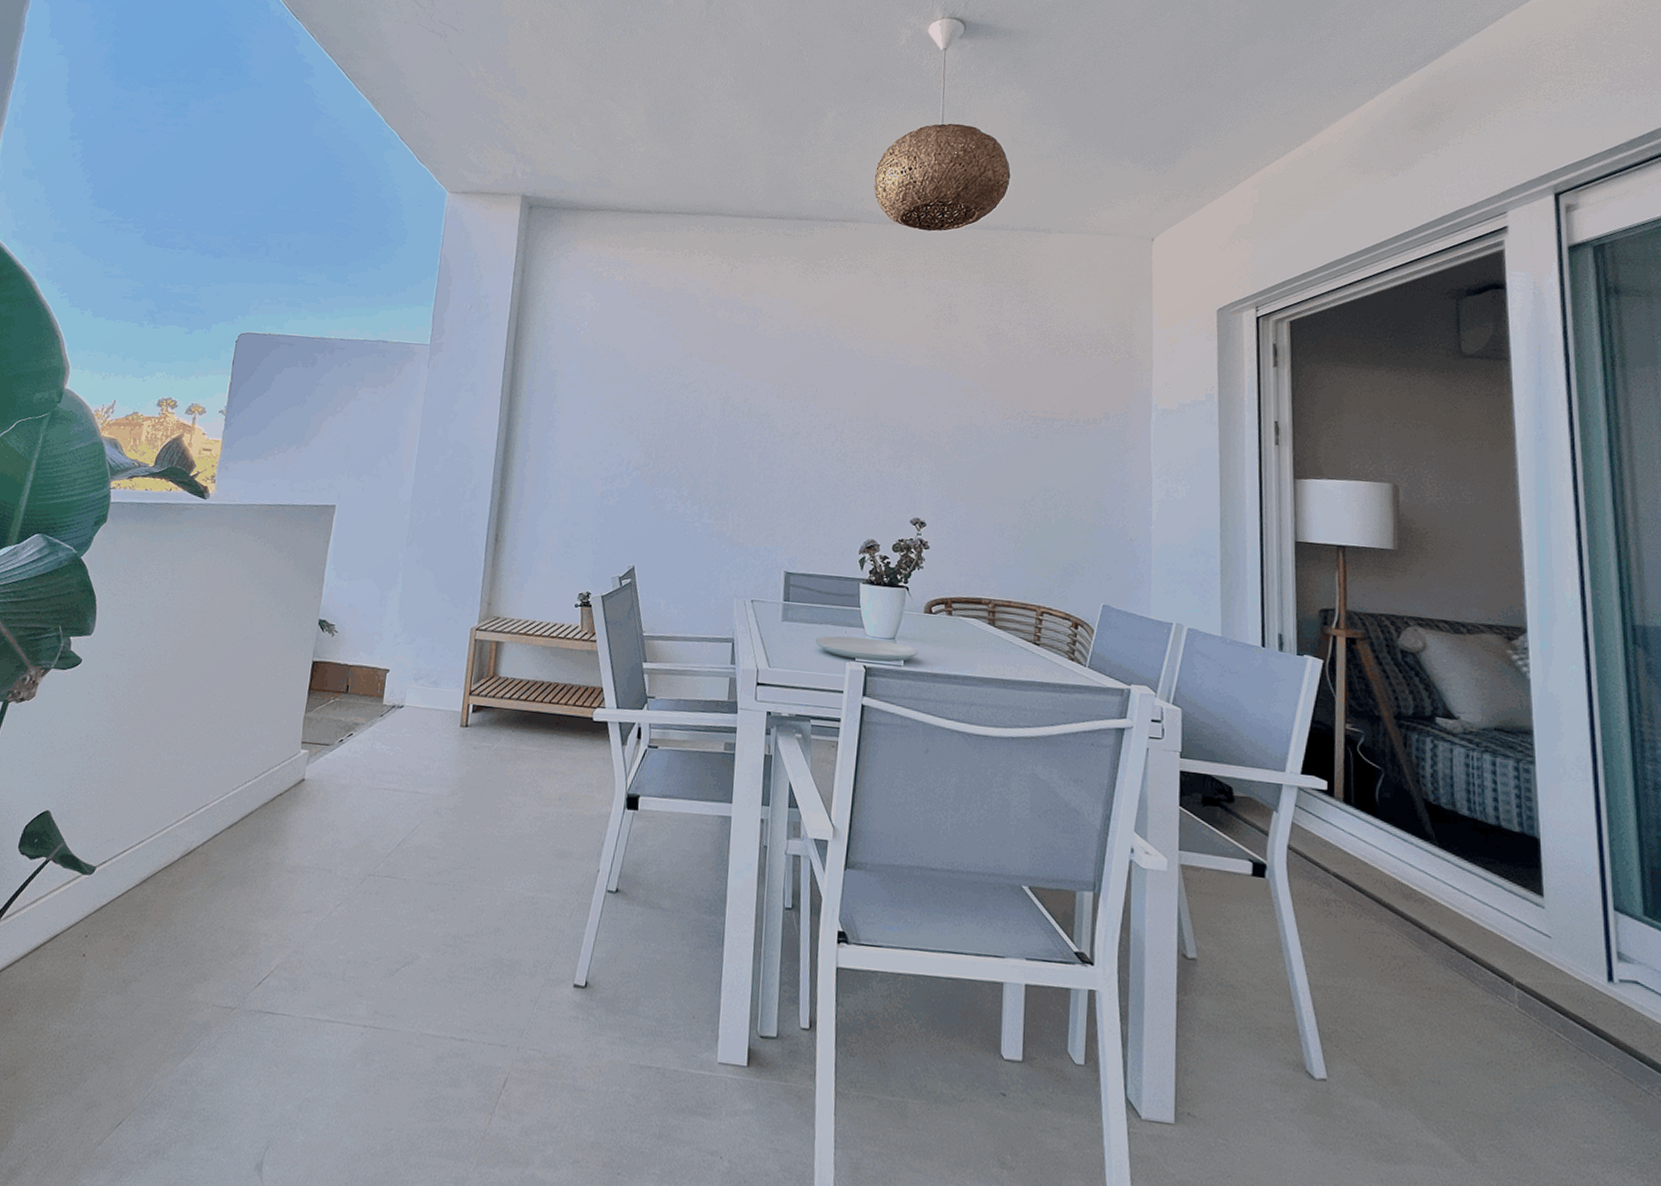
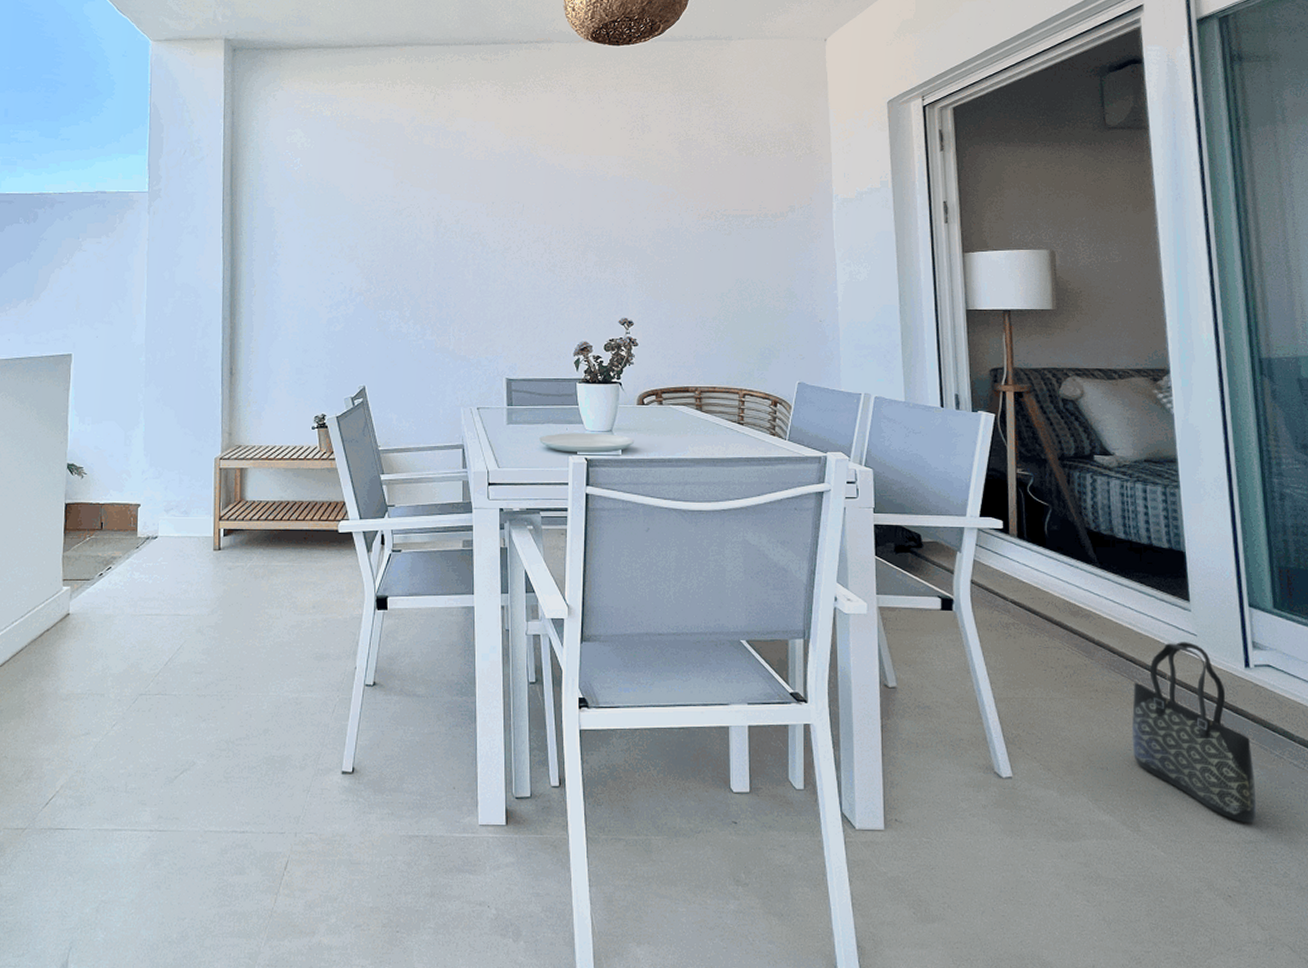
tote bag: none [1470,942,1619,1169] -> present [1132,642,1257,823]

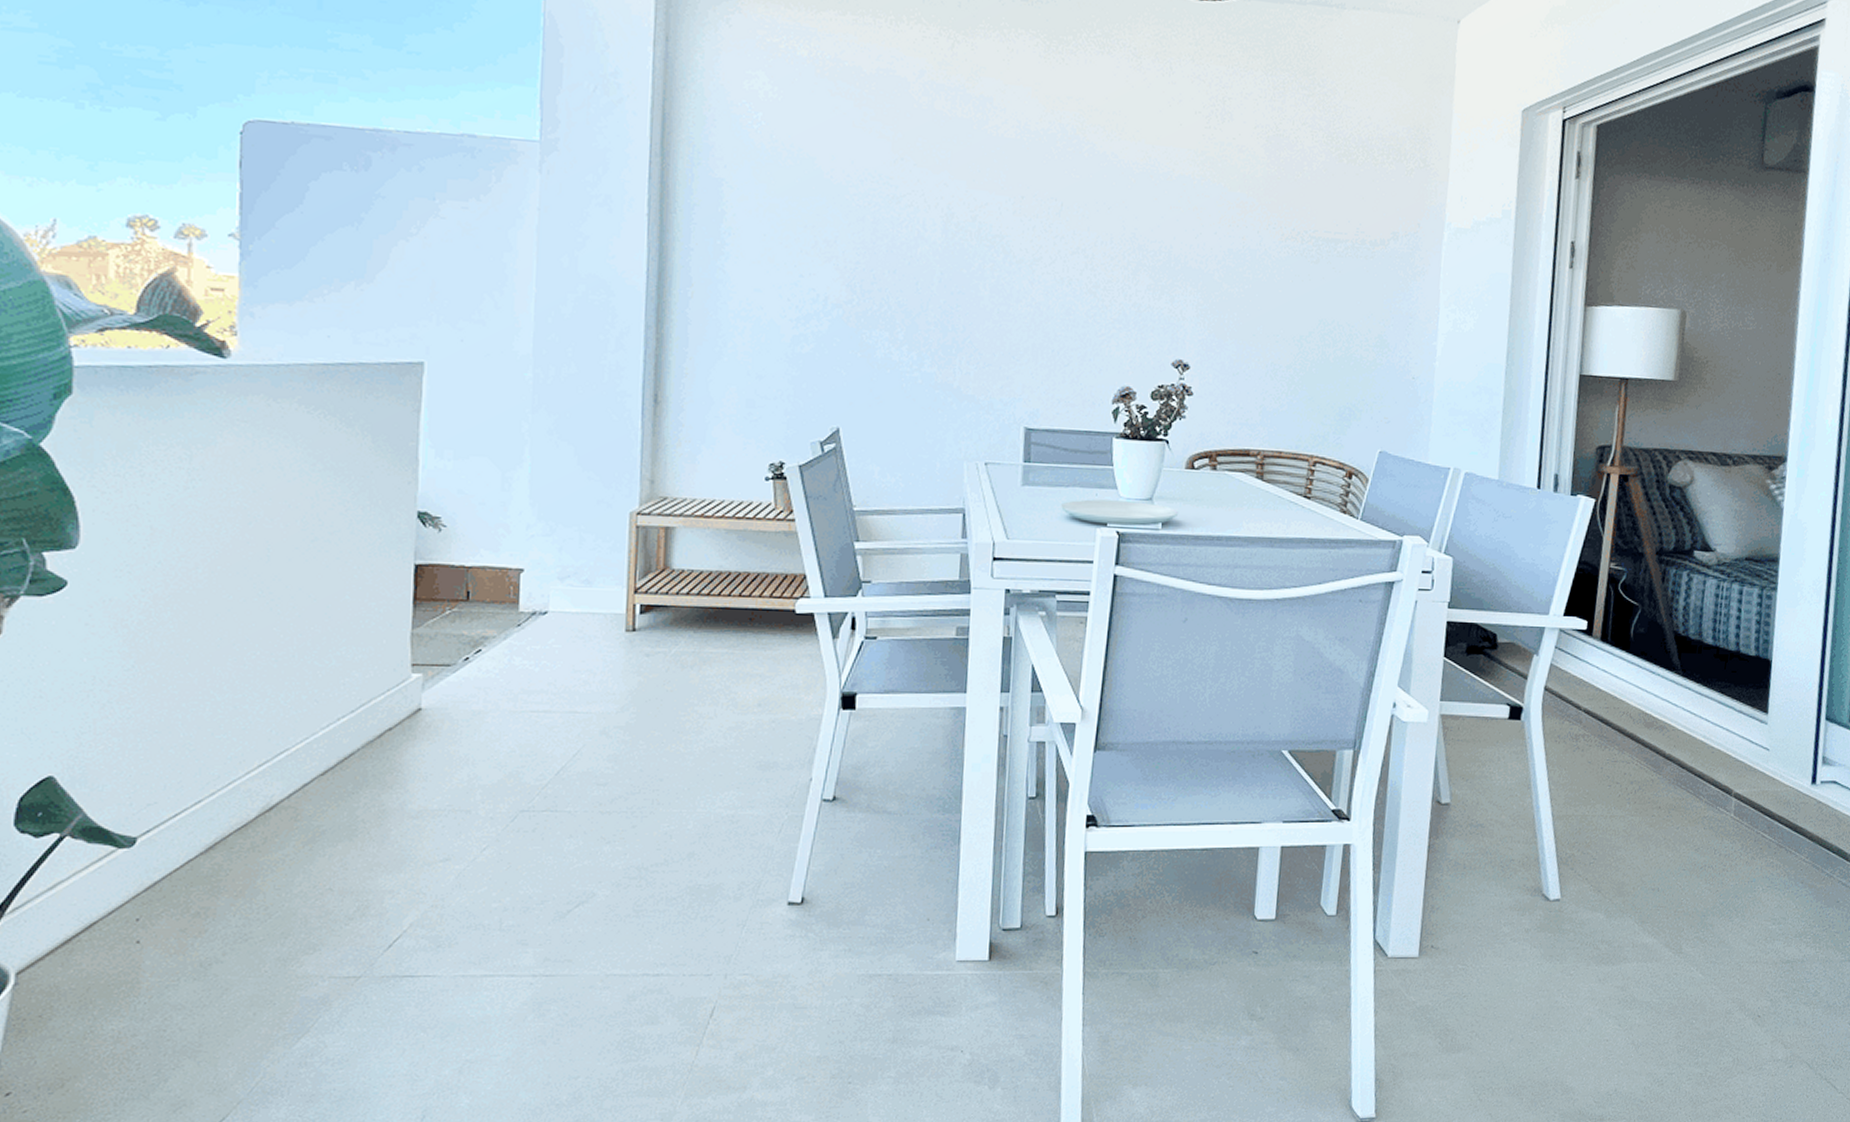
tote bag: present [1132,642,1257,823] -> none [1686,757,1805,943]

